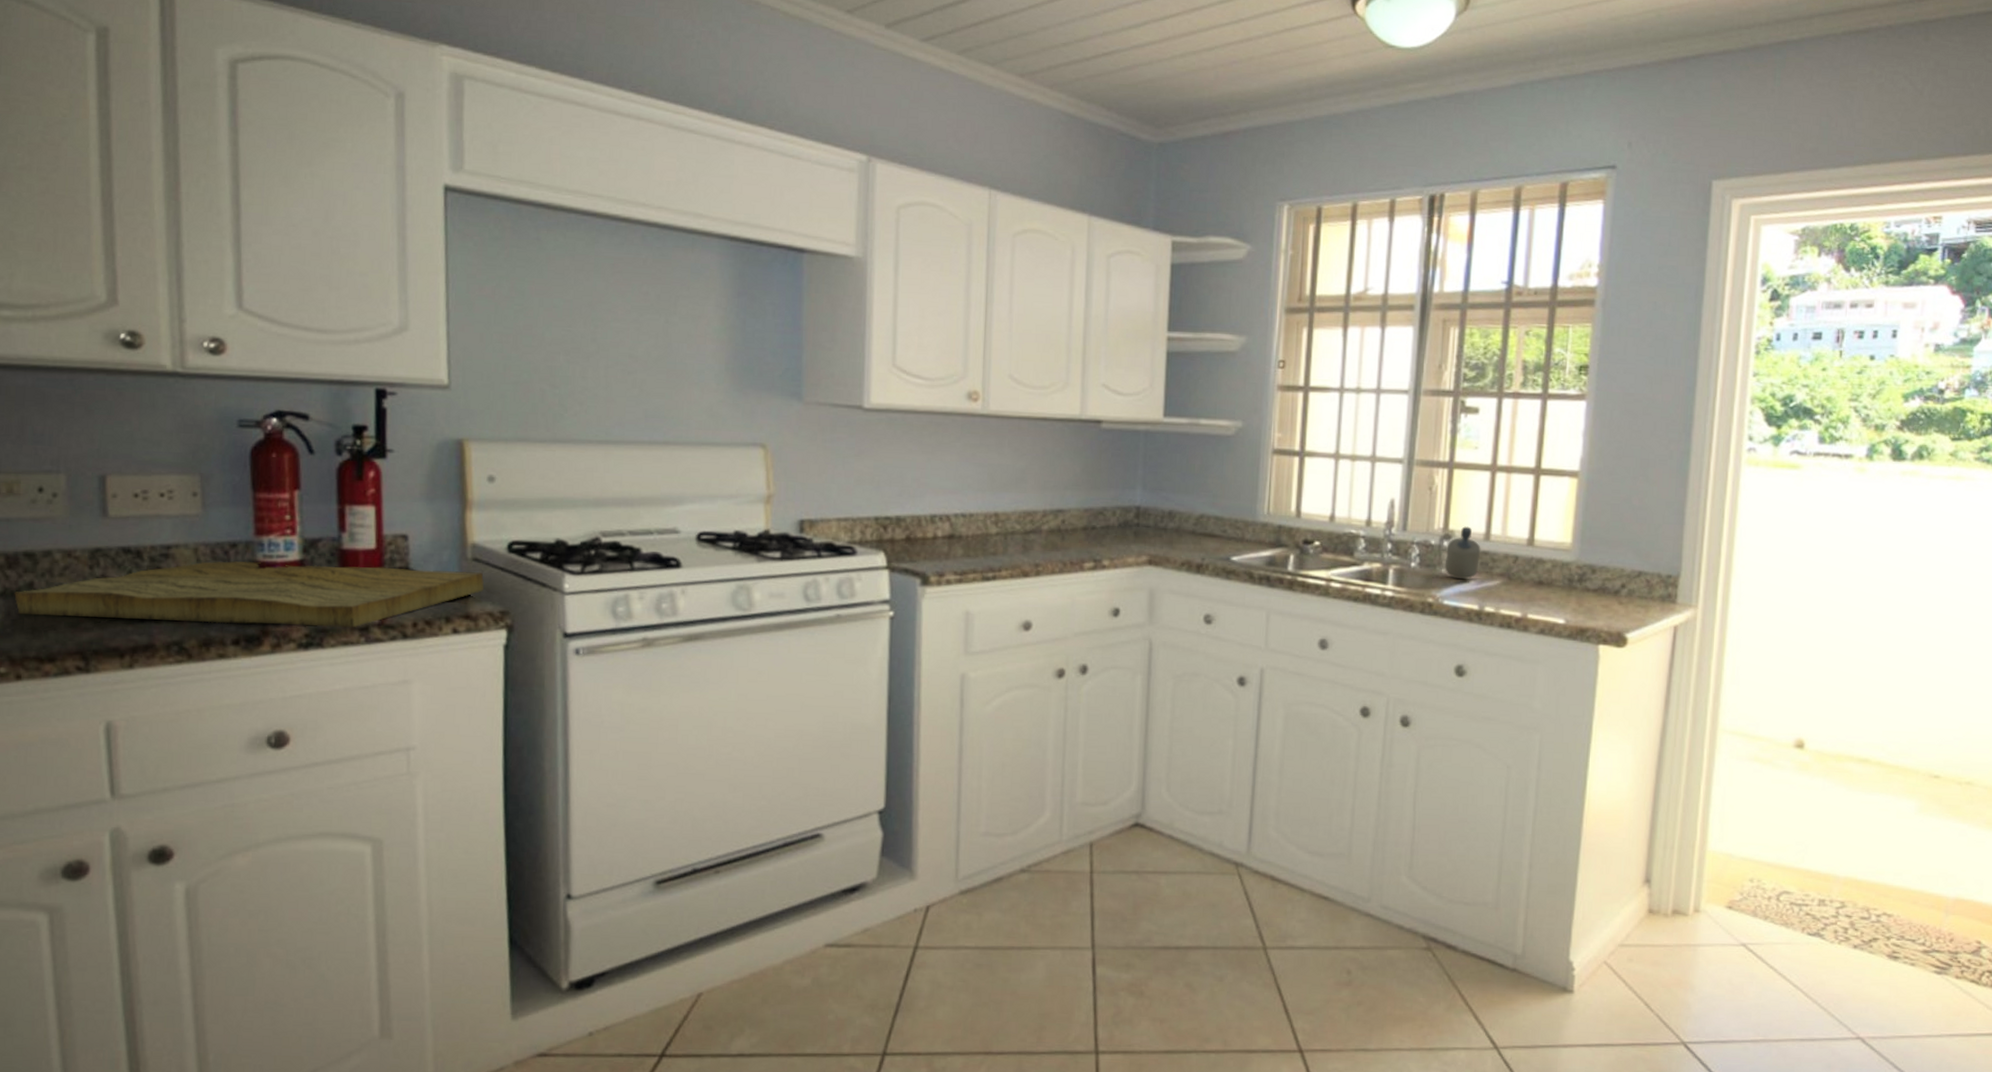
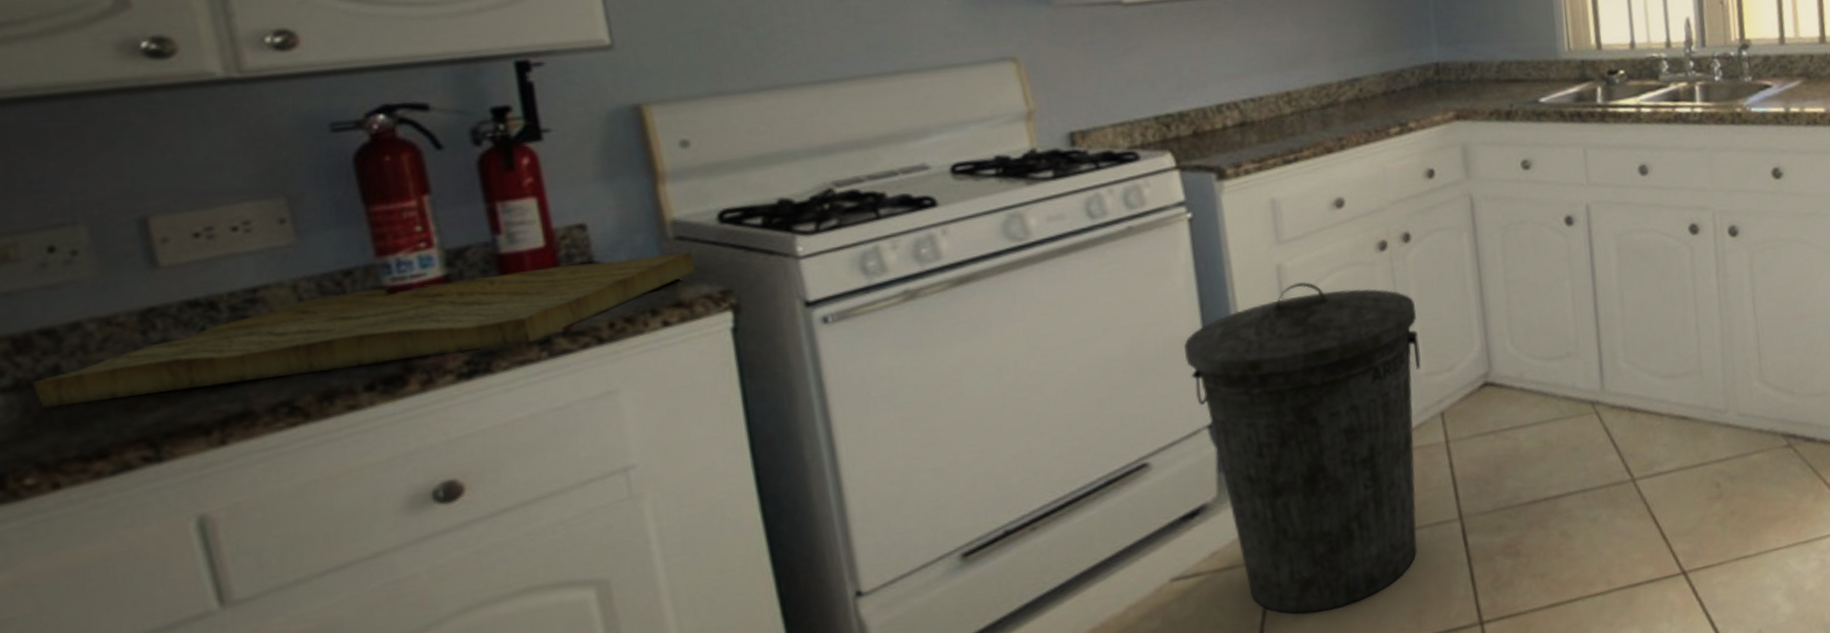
trash can: none [868,693,1082,1006] -> present [1184,281,1421,614]
soap dispenser: present [1444,526,1481,580] -> none [1746,33,1779,86]

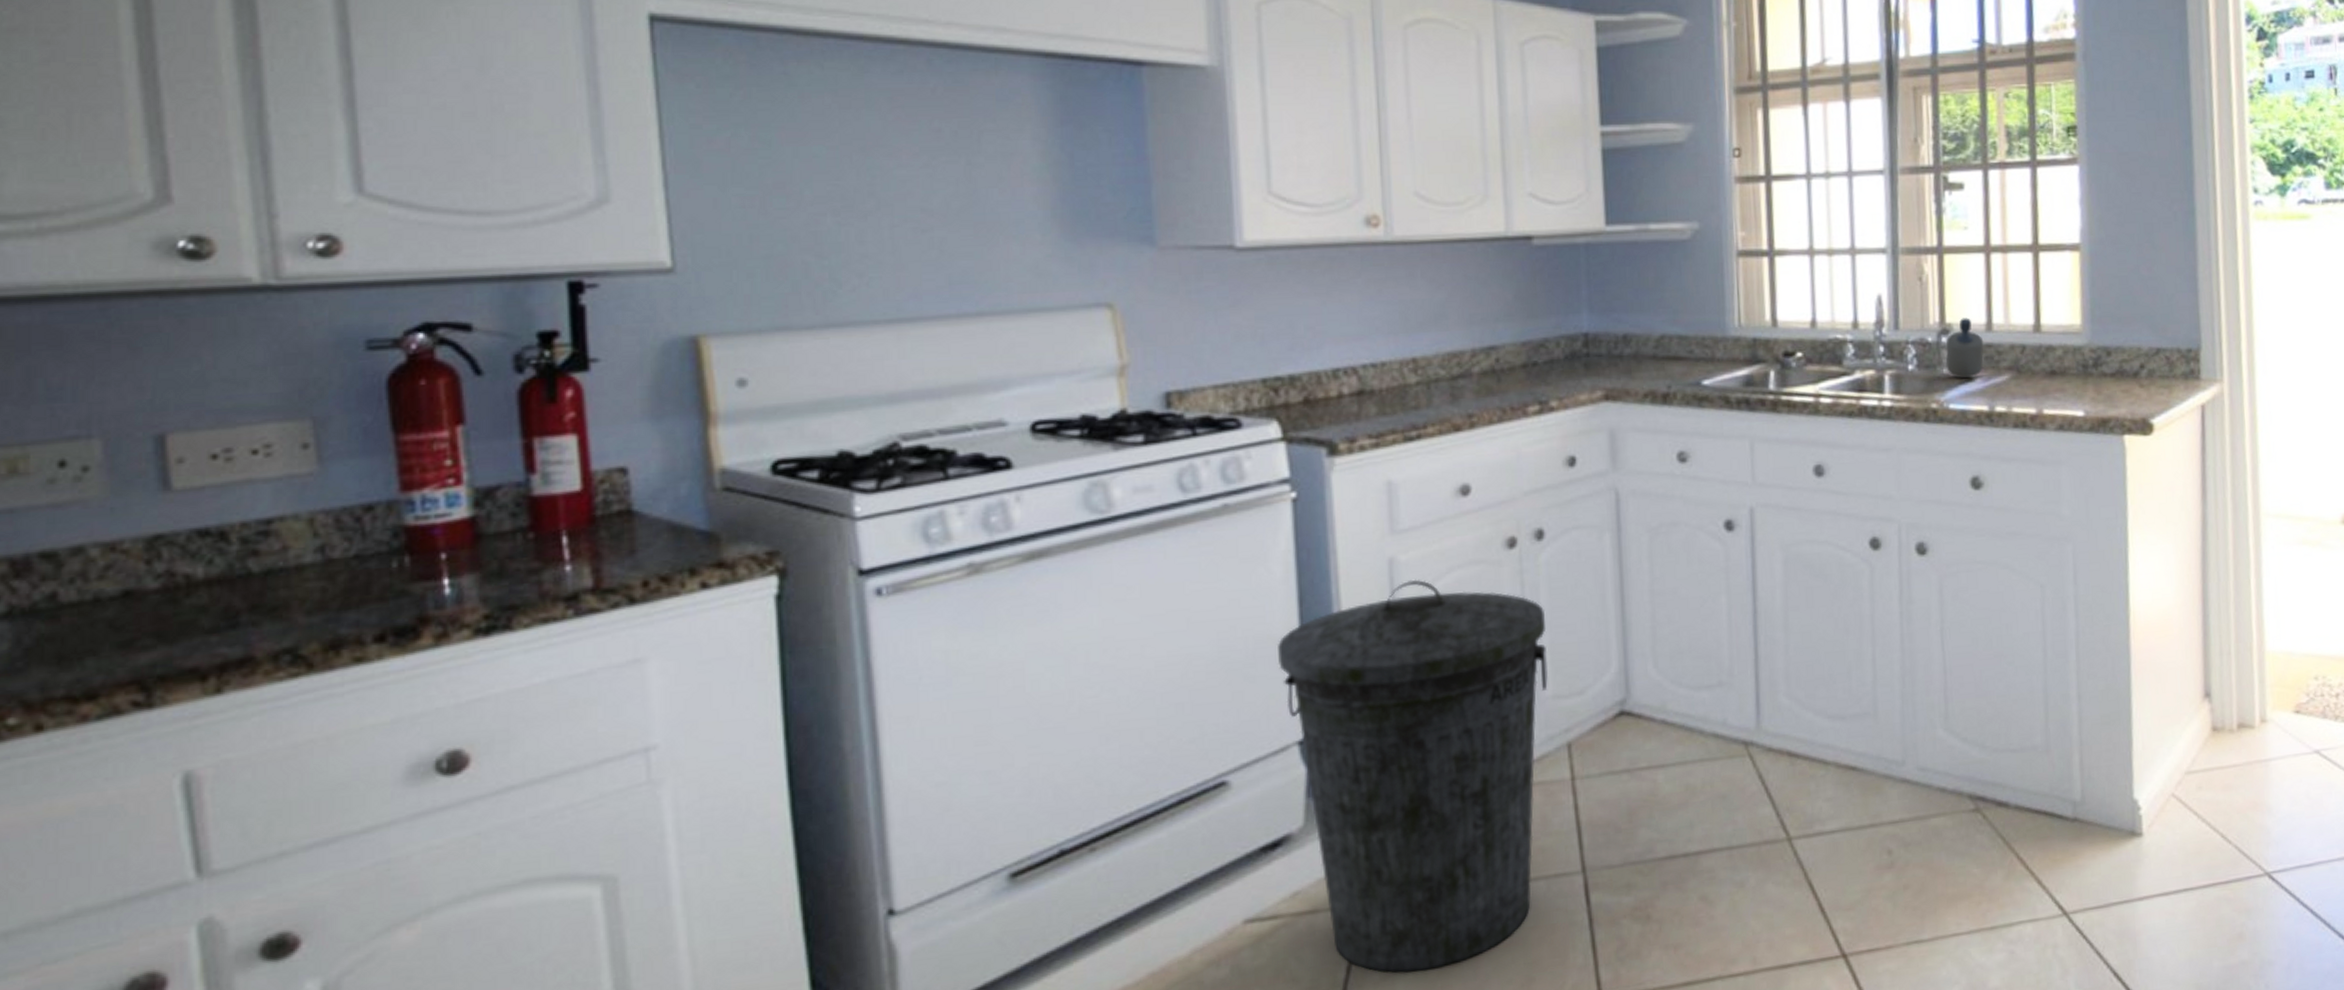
cutting board: present [32,250,695,409] -> none [26,504,741,641]
soap dispenser: none [1746,33,1779,86] -> present [1945,317,1984,379]

